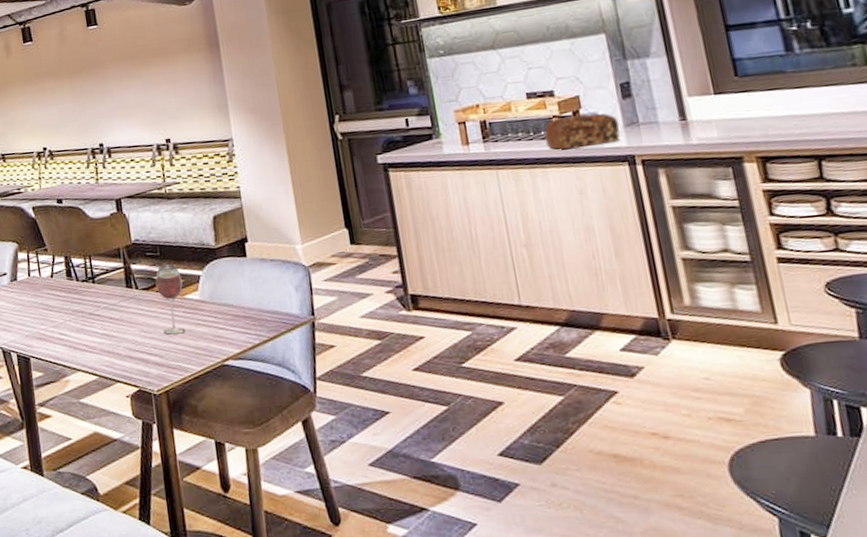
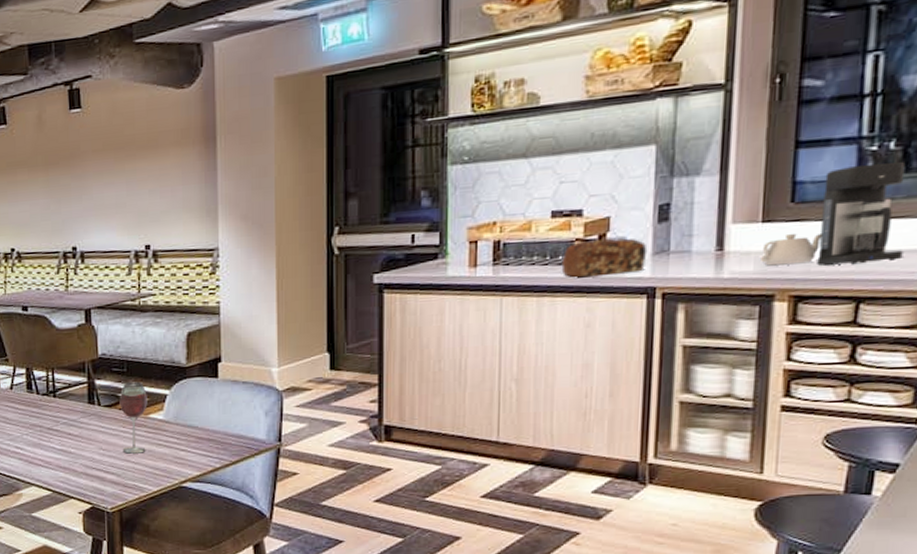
teapot: none [721,102,772,132] -> present [761,233,823,266]
coffee maker: none [758,38,847,130] -> present [817,161,906,267]

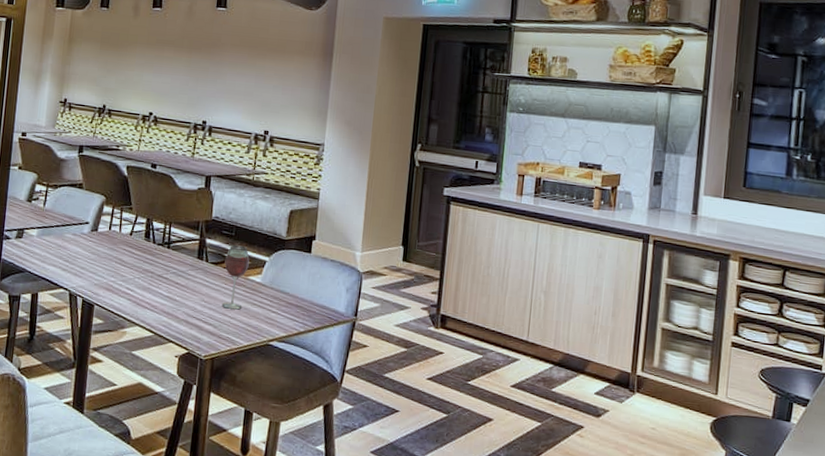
bread loaf: present [561,238,648,278] -> none [584,189,645,221]
teapot: present [761,233,823,266] -> none [722,210,763,235]
coffee maker: present [817,161,906,267] -> none [759,168,817,243]

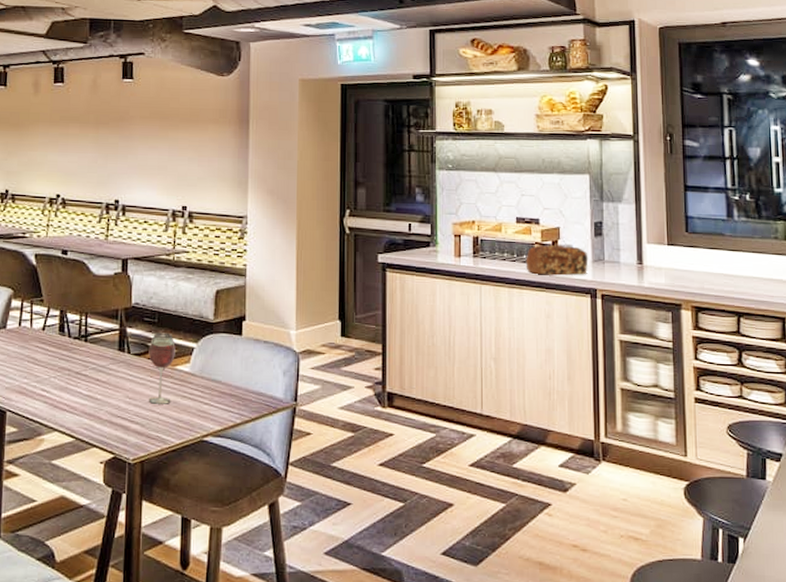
bread loaf: none [584,189,645,221] -> present [525,245,589,276]

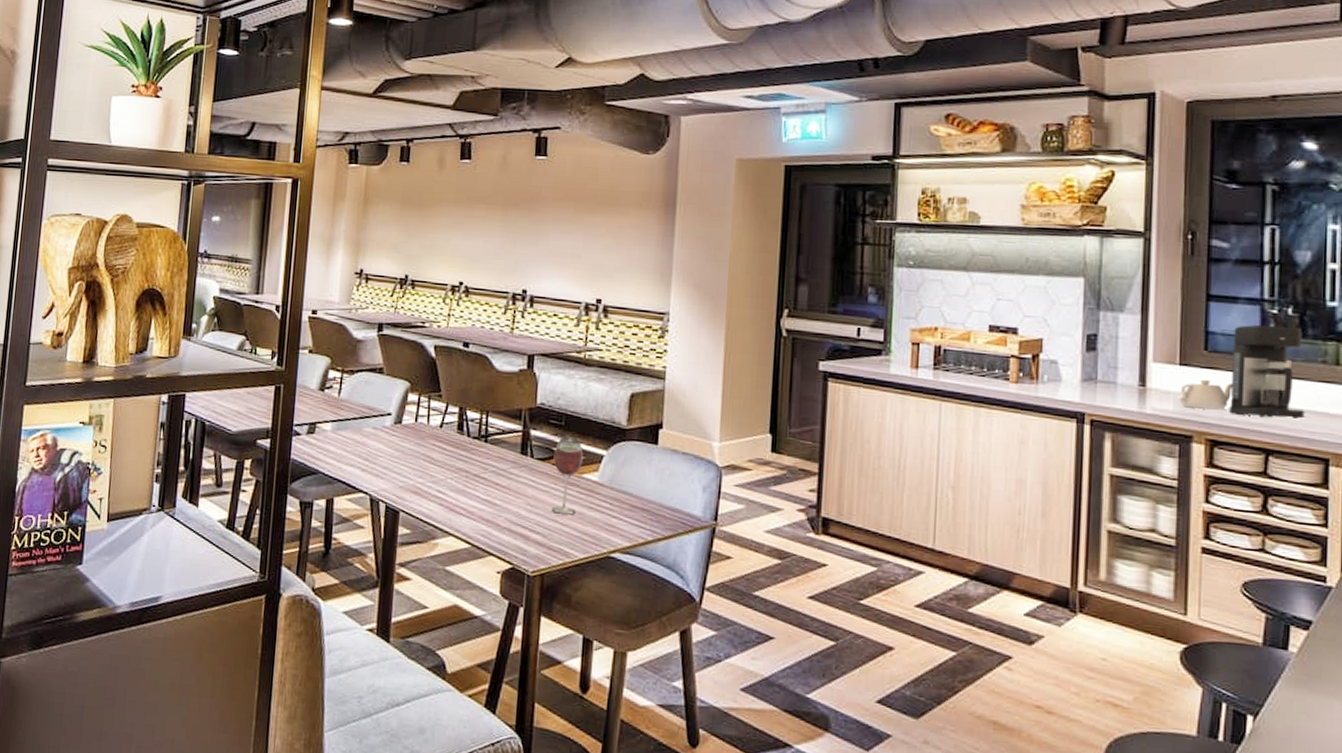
bread loaf: present [525,245,589,276] -> none [997,358,1077,396]
teapot: none [669,256,710,281] -> present [1179,379,1233,410]
coffee maker: none [707,209,765,286] -> present [1229,325,1305,419]

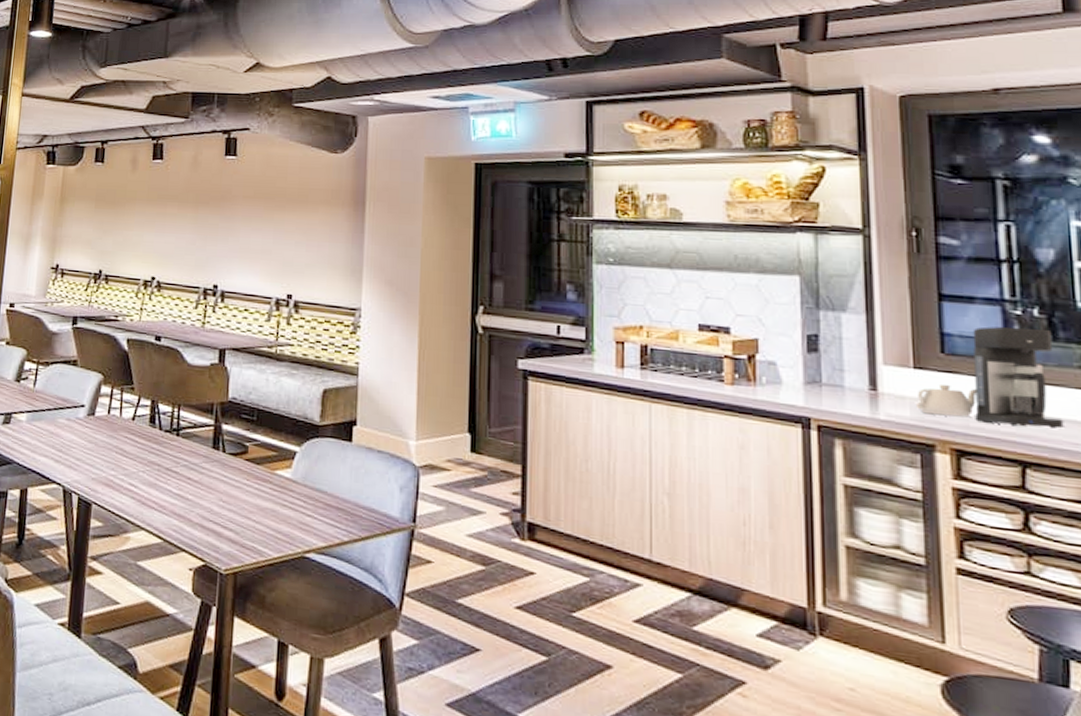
wineglass: present [551,436,583,515] -> none [244,431,276,512]

